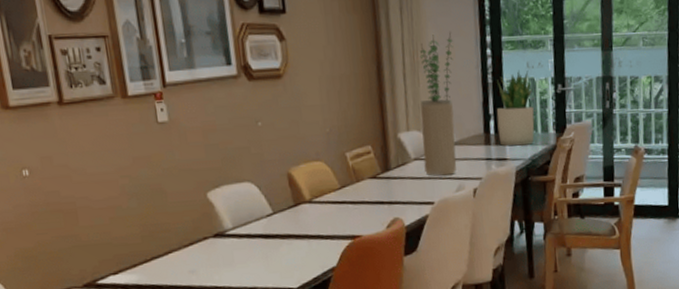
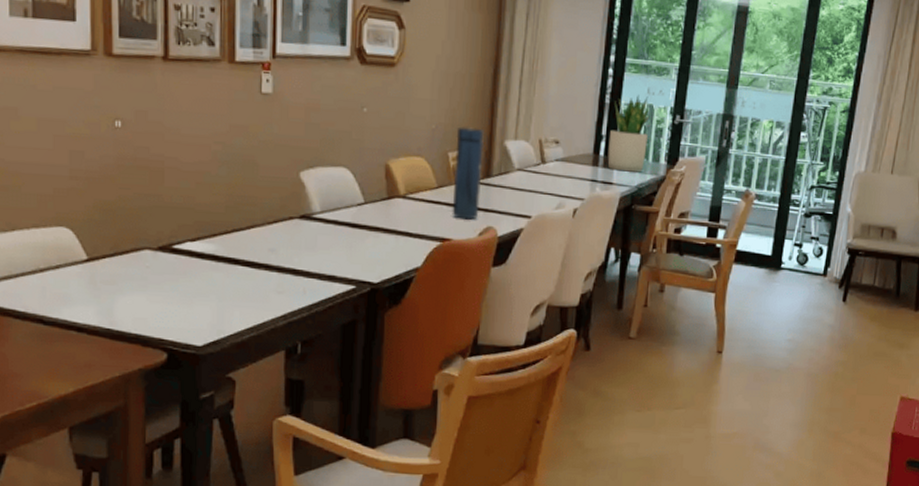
thermos: none [350,124,384,215] -> present [452,125,485,220]
vase: present [419,31,457,176] -> none [527,44,576,191]

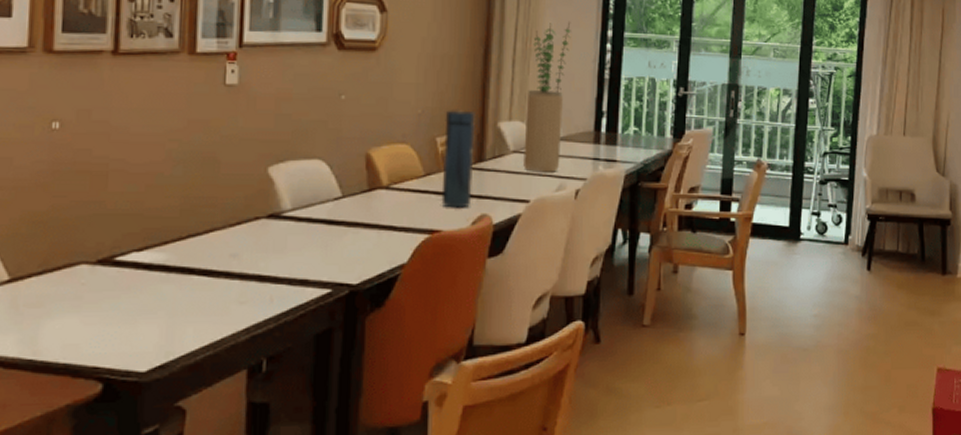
vase: none [527,44,576,191] -> present [523,21,571,172]
planter: present [607,94,650,173] -> none [610,68,653,148]

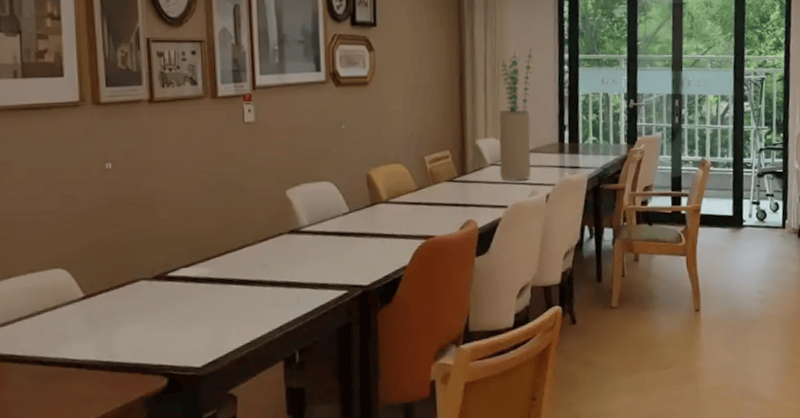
thermos: present [441,108,476,208] -> none [430,130,459,216]

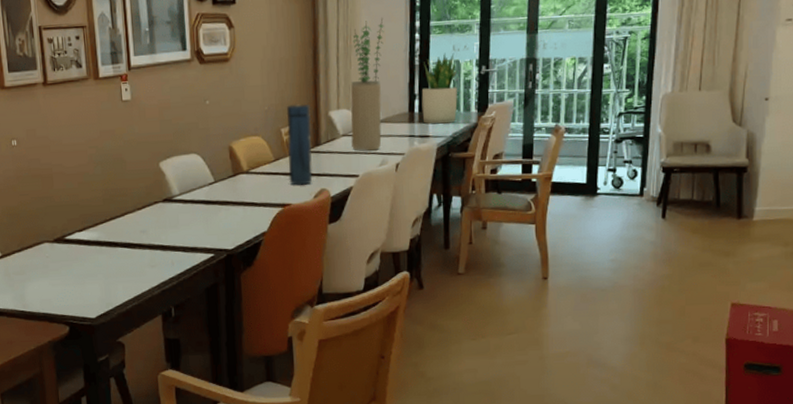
thermos: none [430,130,459,216] -> present [286,103,313,185]
planter: none [571,85,607,156] -> present [421,52,458,124]

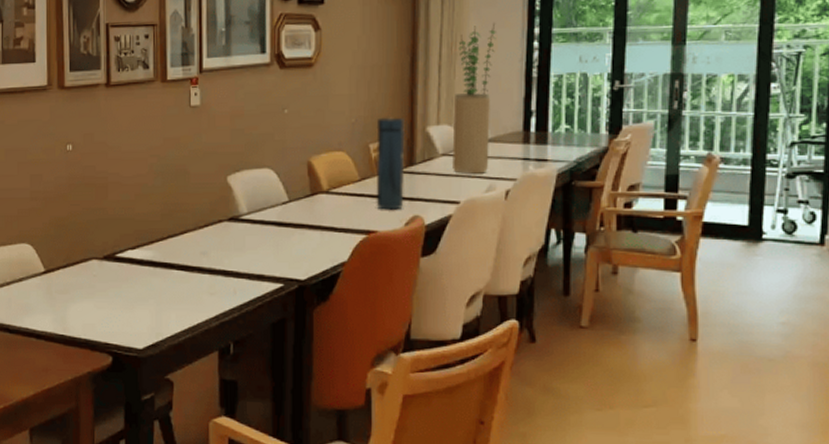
planter: present [421,52,458,124] -> none [539,64,585,146]

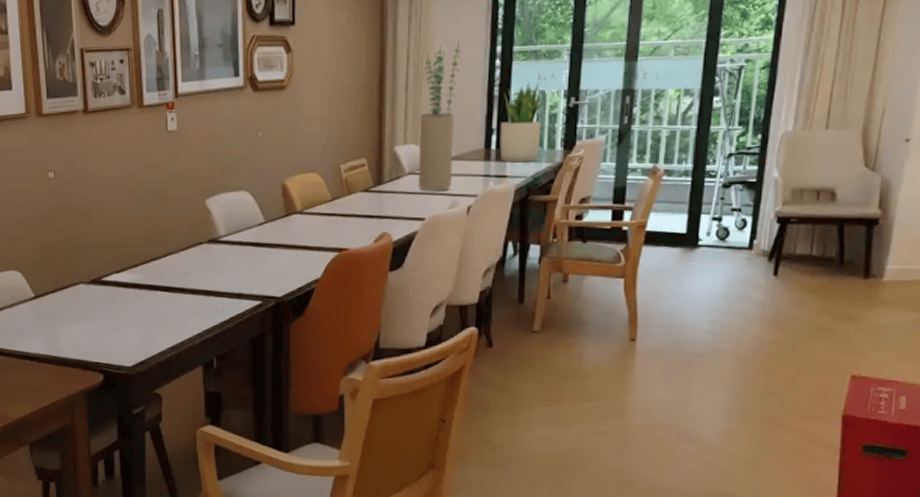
thermos: present [375,116,406,210] -> none [346,137,375,228]
planter: none [539,64,585,146] -> present [500,82,543,163]

